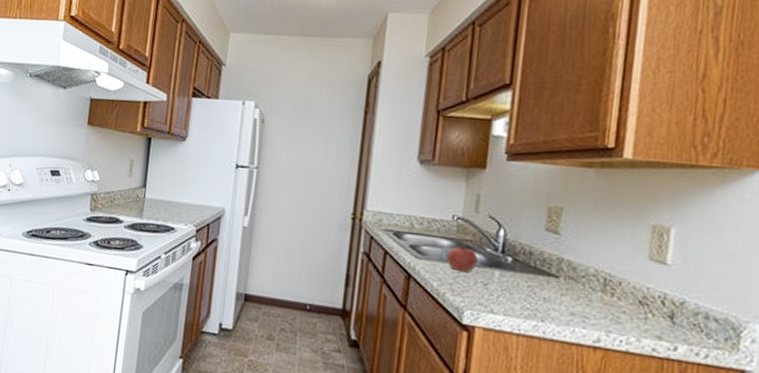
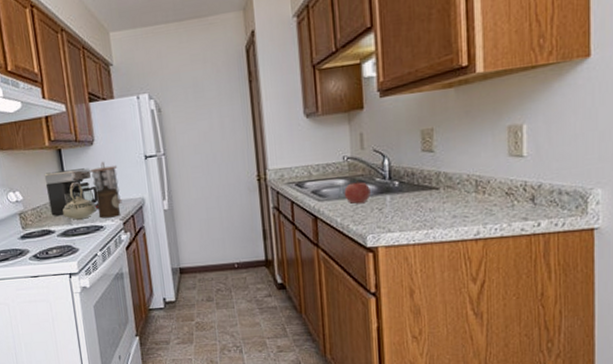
coffee maker: none [124,159,179,210] -> present [44,168,99,216]
teakettle: none [135,174,173,216] -> present [62,181,98,220]
canister: none [172,186,198,222] -> present [95,185,120,219]
spice rack: none [174,159,204,209] -> present [90,161,122,204]

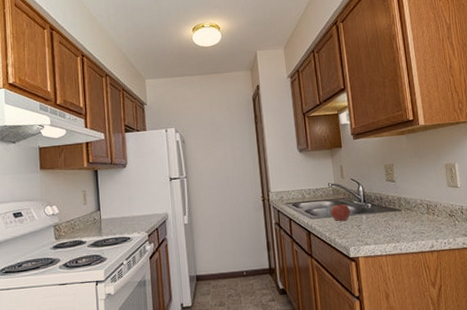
coffee maker: present [44,168,99,216] -> none [80,186,127,228]
teakettle: present [62,181,98,220] -> none [94,198,126,232]
spice rack: present [90,161,122,204] -> none [122,181,148,218]
canister: present [95,185,120,219] -> none [125,202,146,231]

